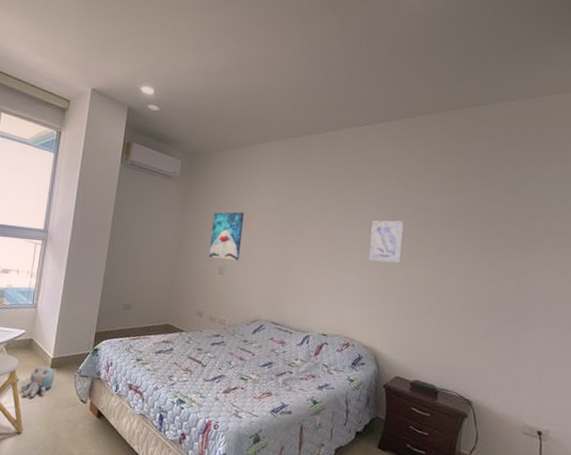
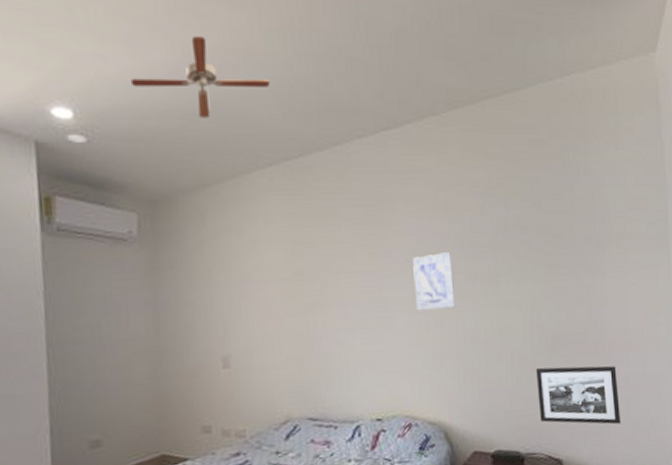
ceiling fan: none [194,47,288,103] -> present [130,35,271,118]
wall art: present [208,211,244,260] -> none [199,274,248,347]
picture frame: none [457,323,535,385] -> present [535,366,621,425]

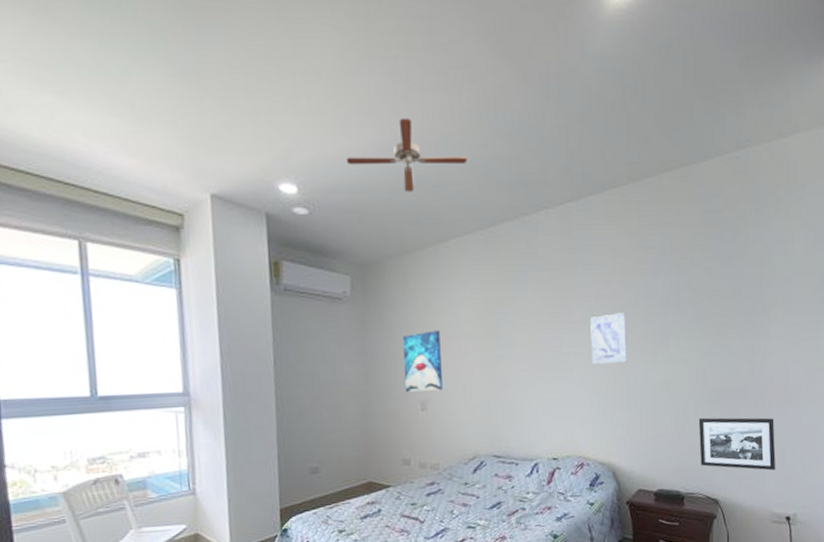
wall art: none [199,274,248,347] -> present [402,330,443,392]

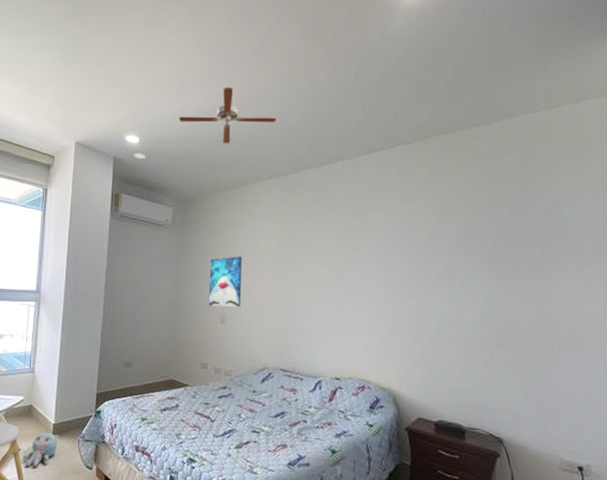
wall art: present [590,313,627,365] -> none [377,252,412,297]
picture frame: present [698,417,776,471] -> none [482,355,567,417]

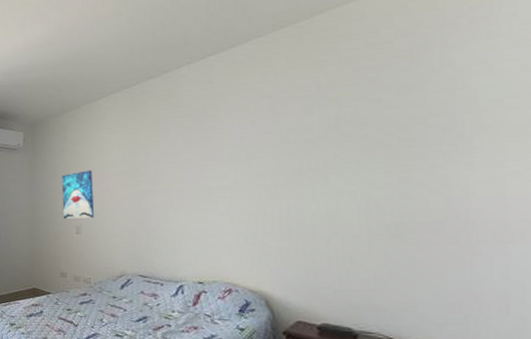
ceiling fan: present [178,87,277,144] -> none [22,12,116,67]

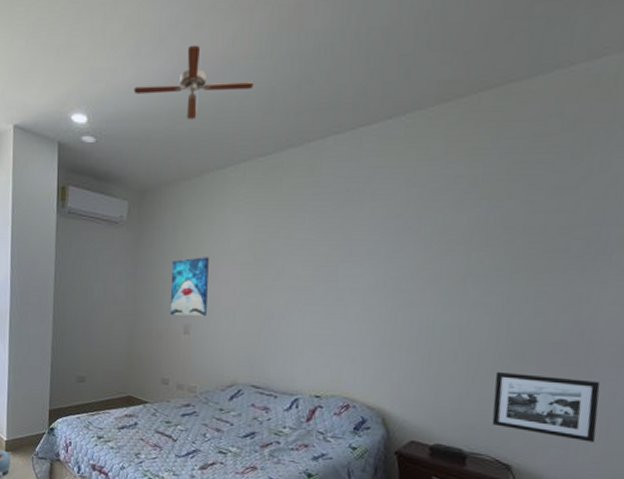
ceiling fan: none [22,12,116,67] -> present [133,44,254,120]
picture frame: none [373,252,496,319] -> present [492,371,601,443]

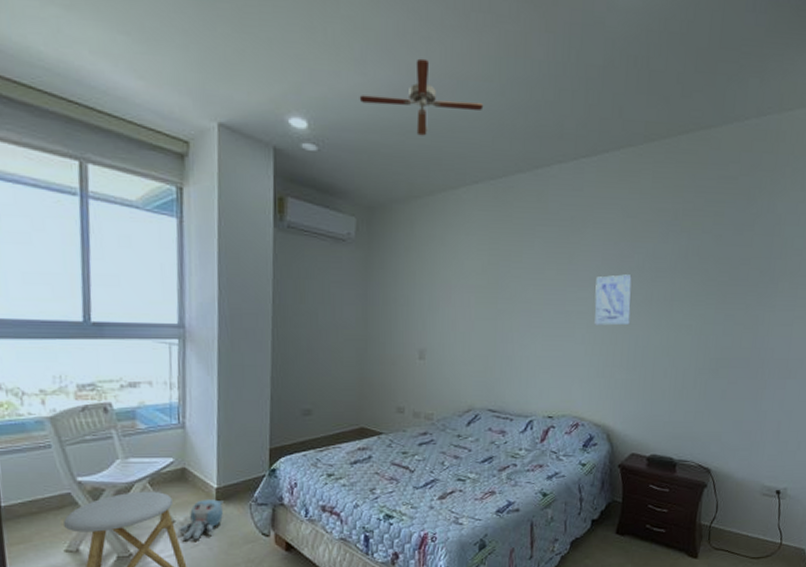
wall art: present [170,257,209,316] -> none [404,279,443,340]
wall art: none [370,248,417,303] -> present [594,274,632,326]
picture frame: present [492,371,601,443] -> none [695,386,773,443]

